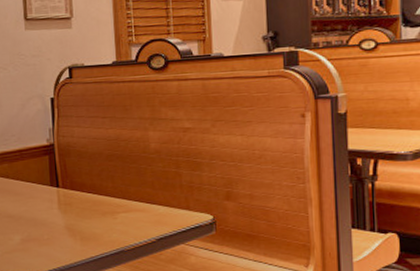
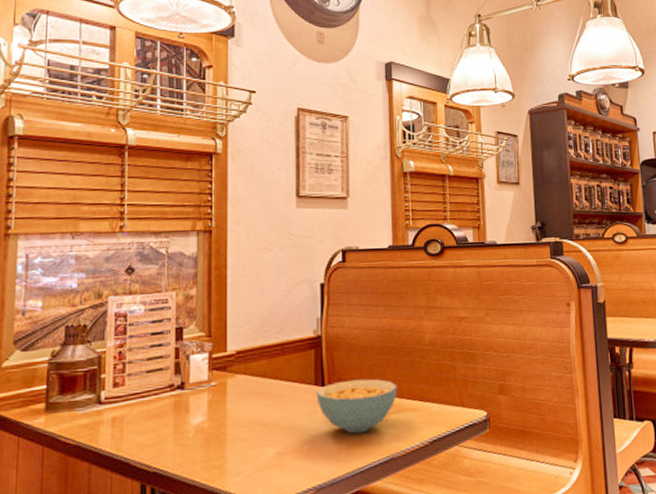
cereal bowl: none [52,182,125,228] -> present [316,379,397,434]

